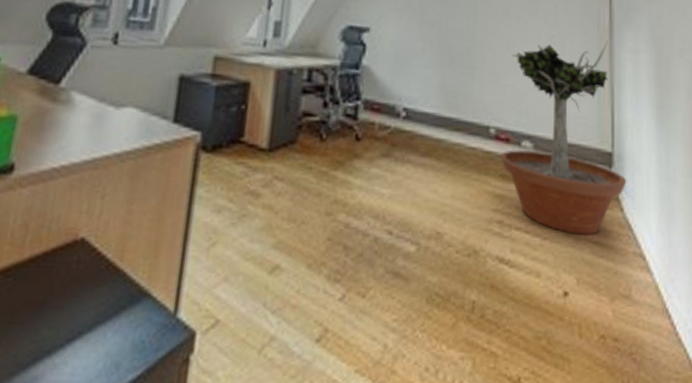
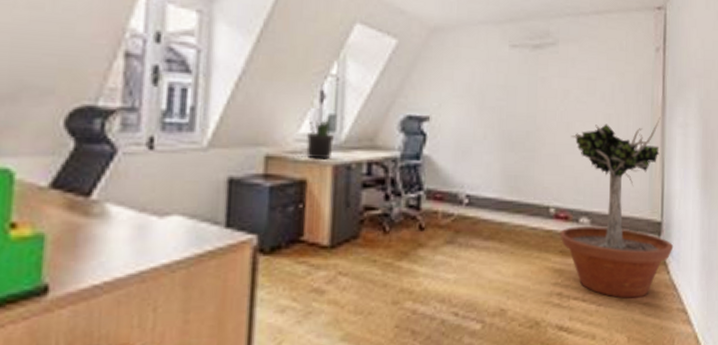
planter: none [251,20,278,64] -> present [306,114,334,160]

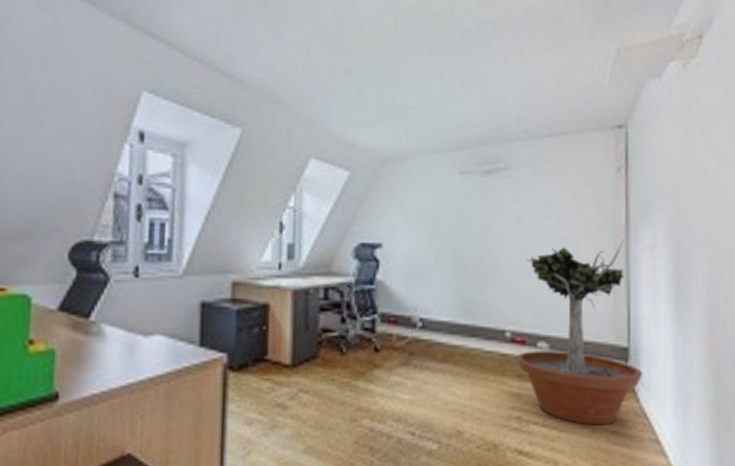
planter: present [306,114,334,160] -> none [268,244,293,285]

